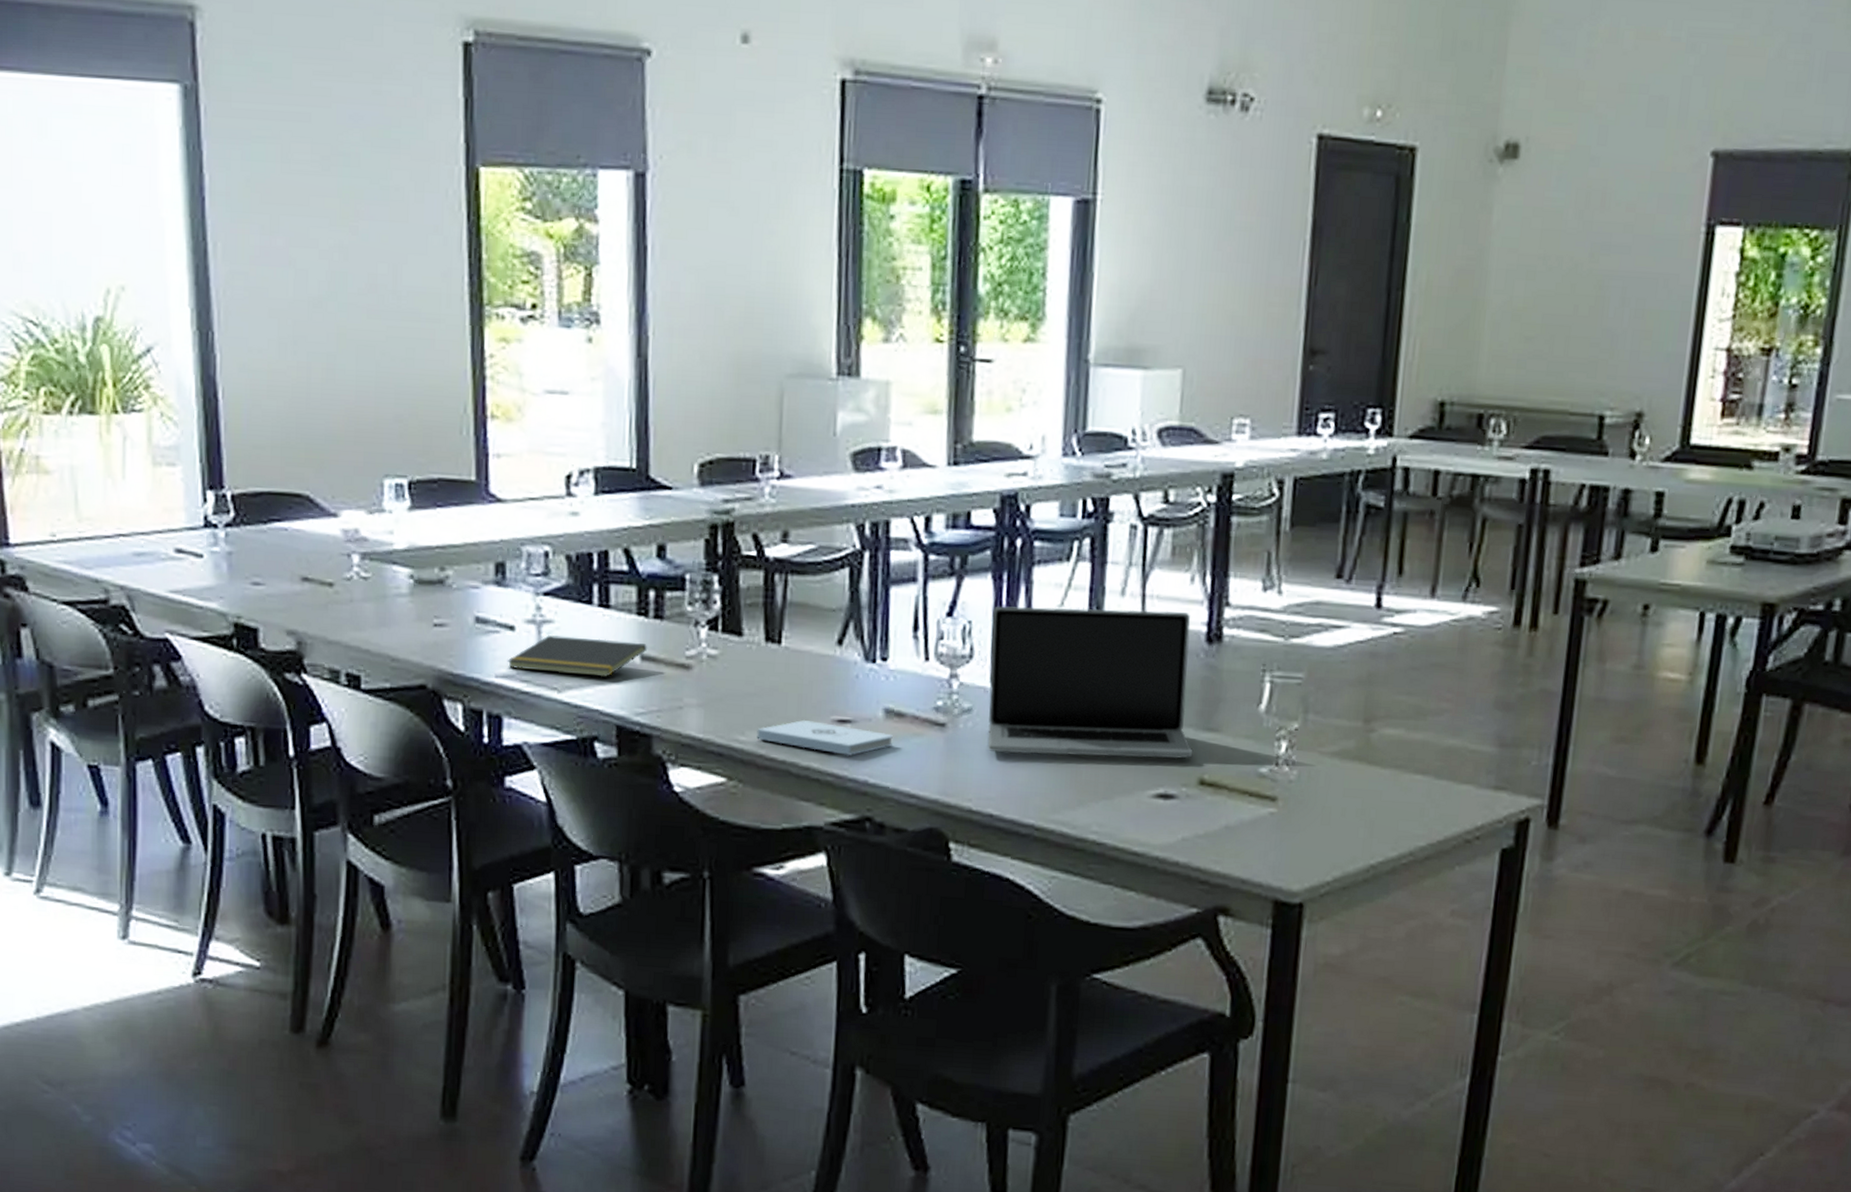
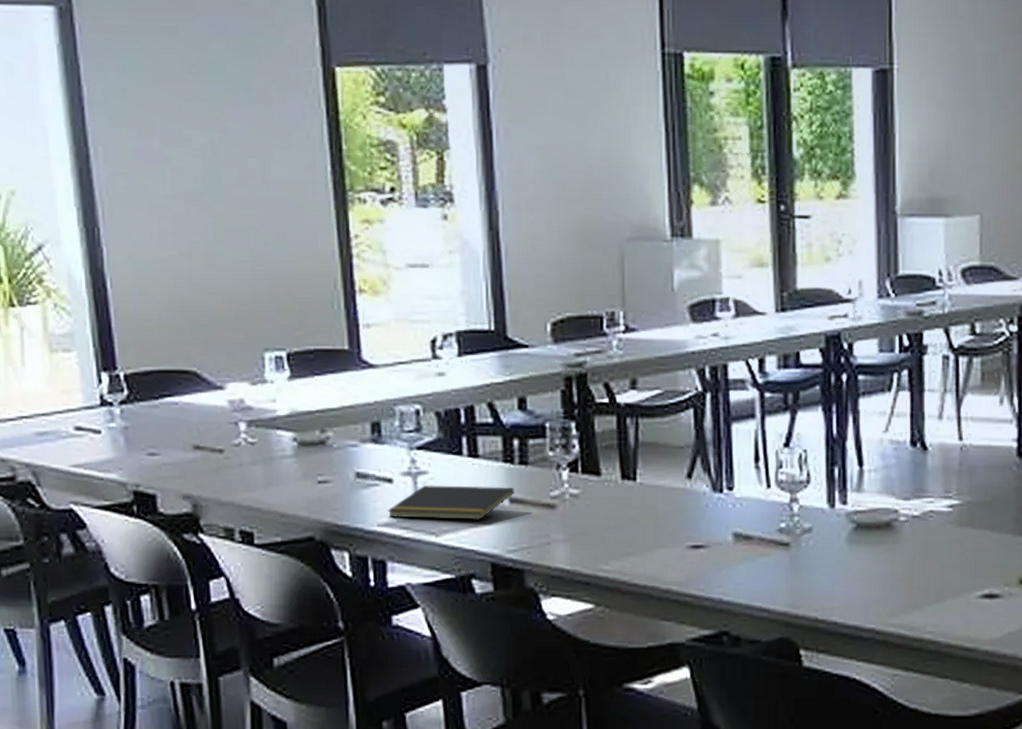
notepad: present [757,720,893,756] -> none [619,548,742,578]
laptop: present [988,606,1193,760] -> none [825,430,1013,567]

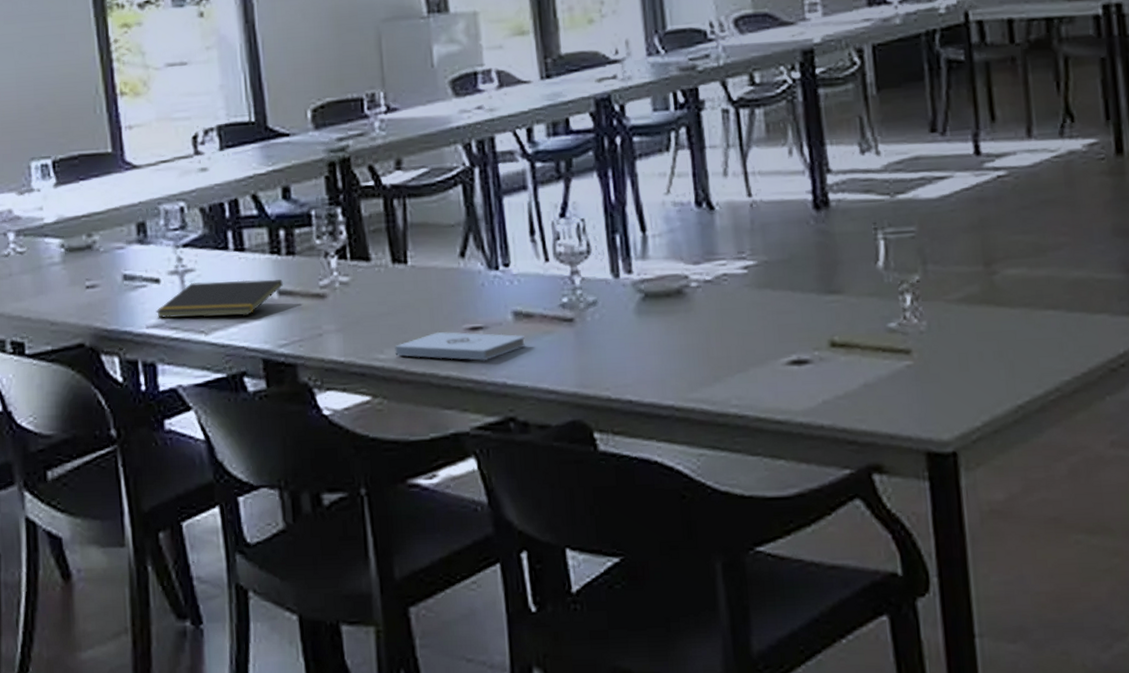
notepad: none [619,548,742,578] -> present [395,332,525,361]

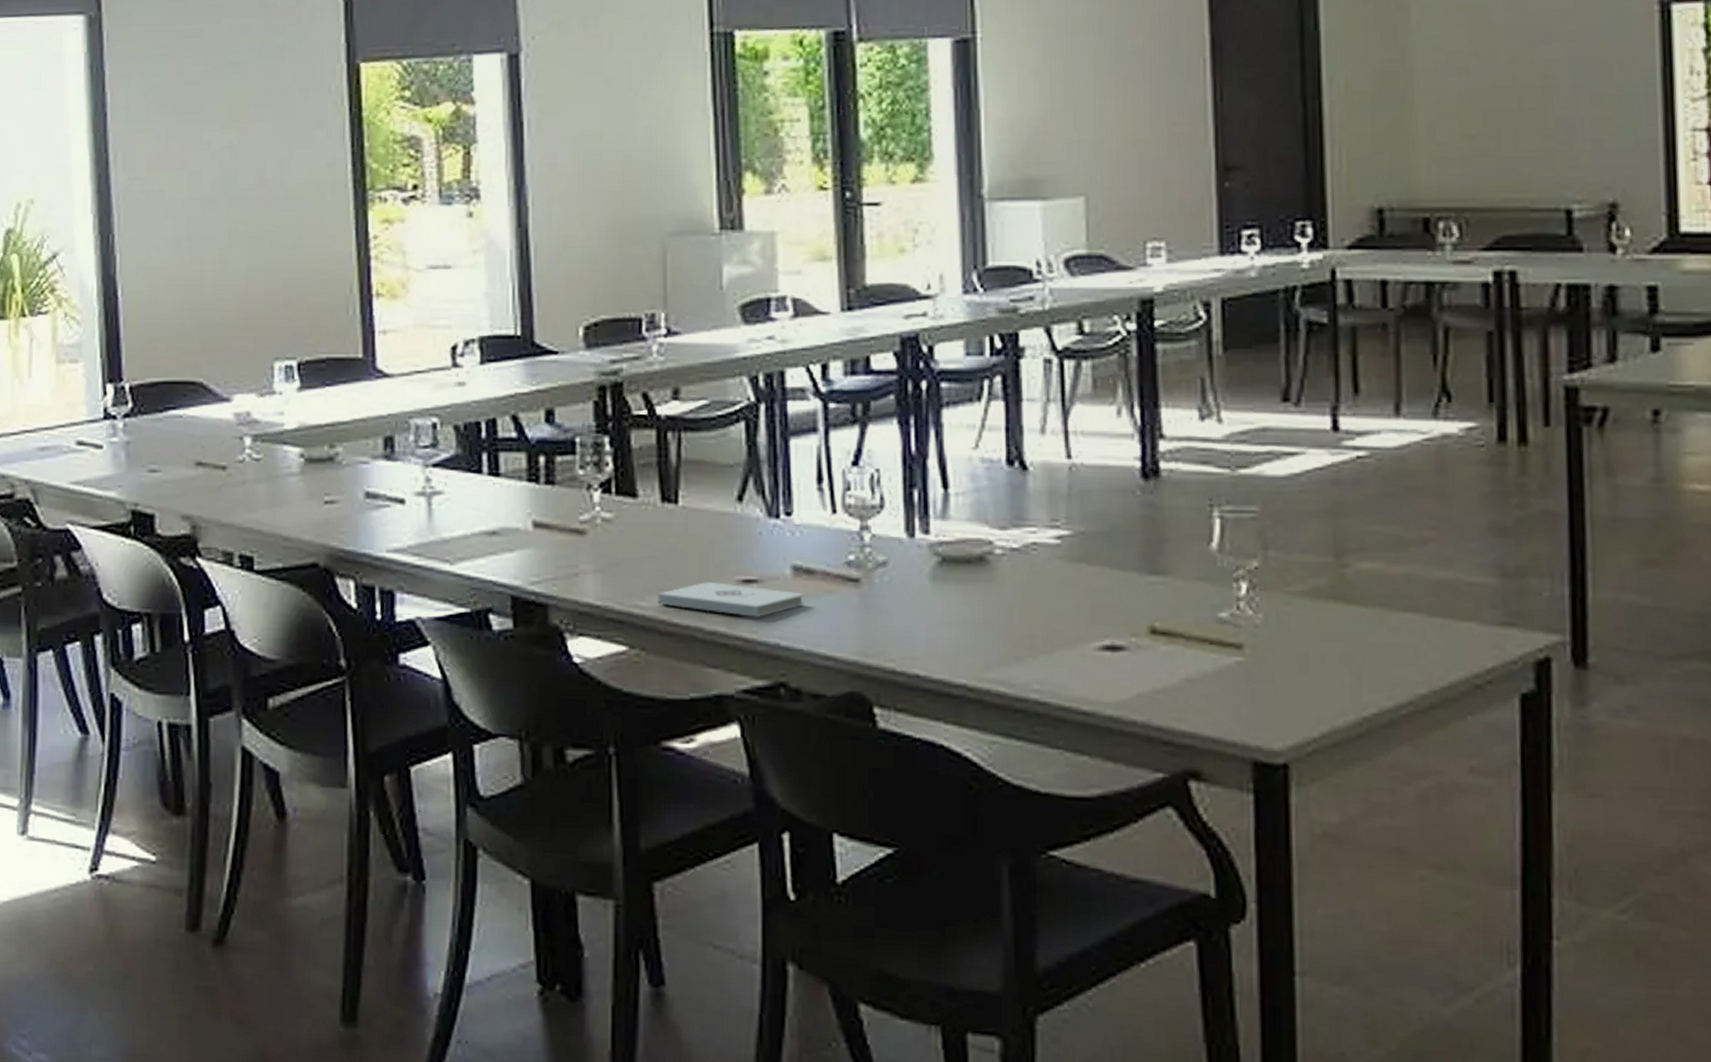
notepad: present [156,279,284,319] -> none [398,505,540,548]

